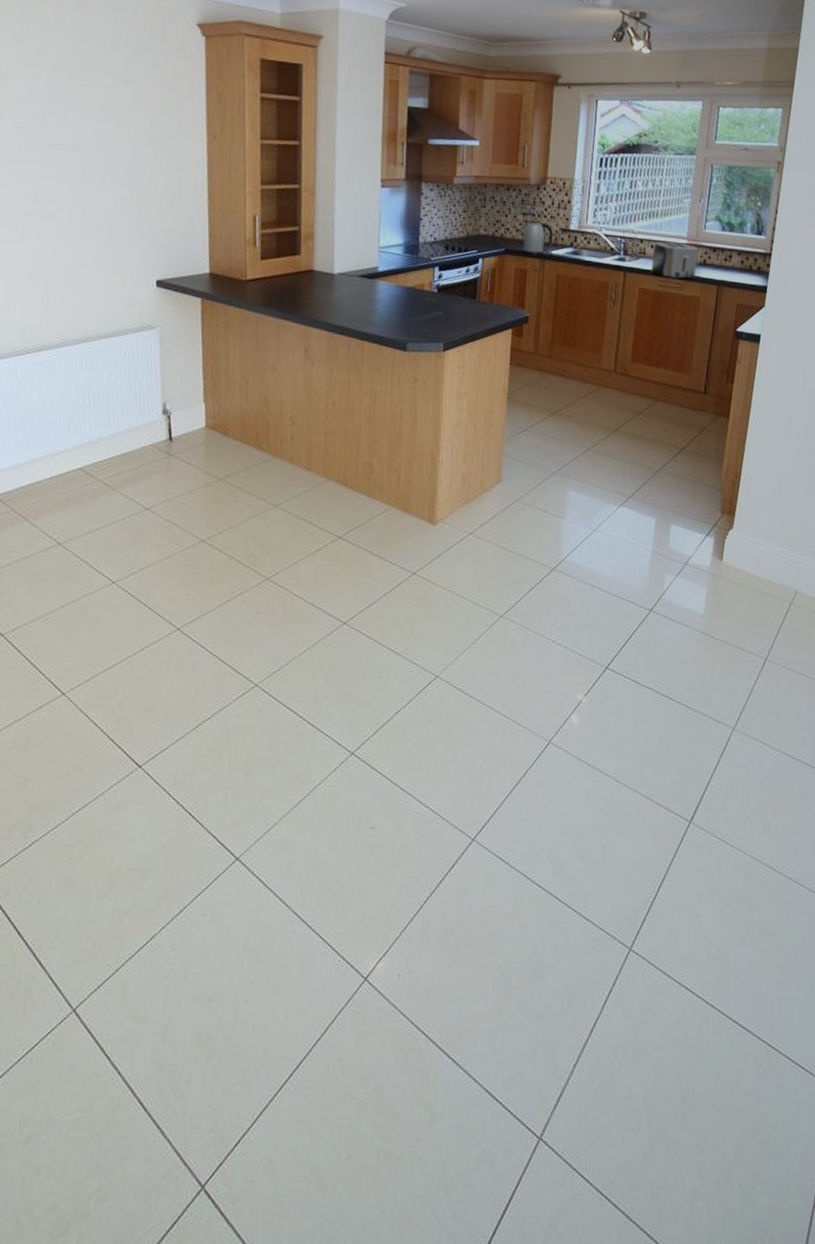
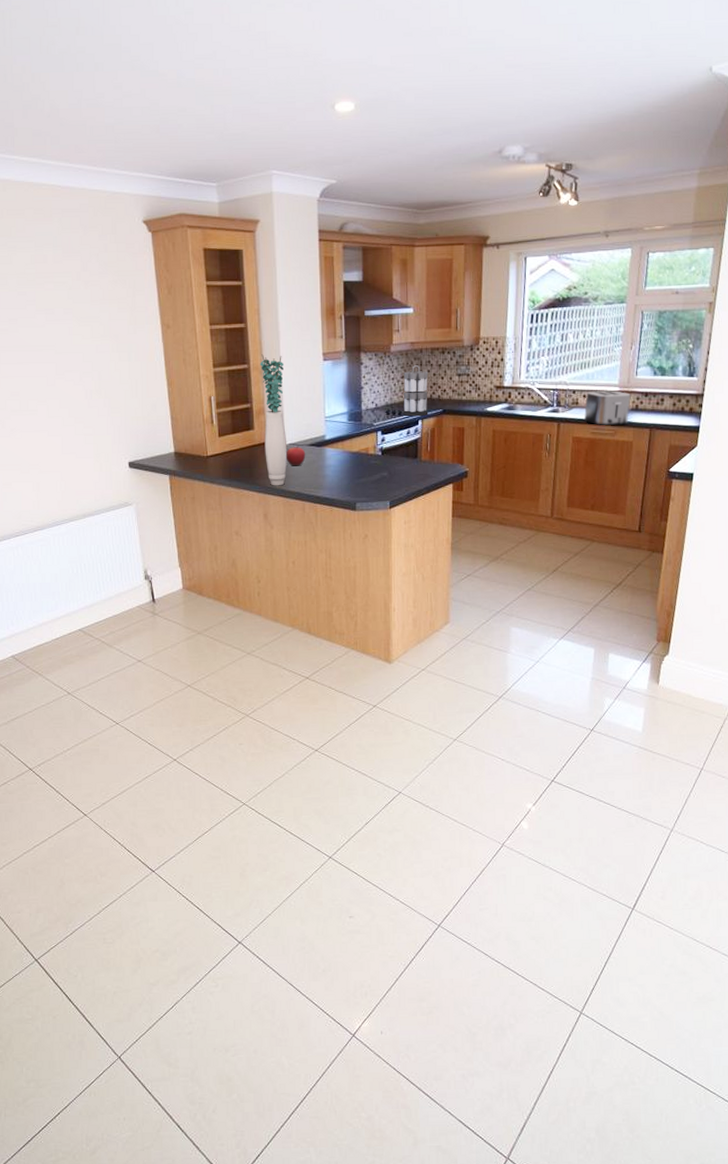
vase: none [310,175,339,319] -> present [259,354,288,486]
fruit: none [333,276,356,298] -> present [285,446,306,466]
spice rack: none [462,200,492,255] -> present [402,365,429,417]
kettle: present [523,220,553,256] -> none [459,380,488,413]

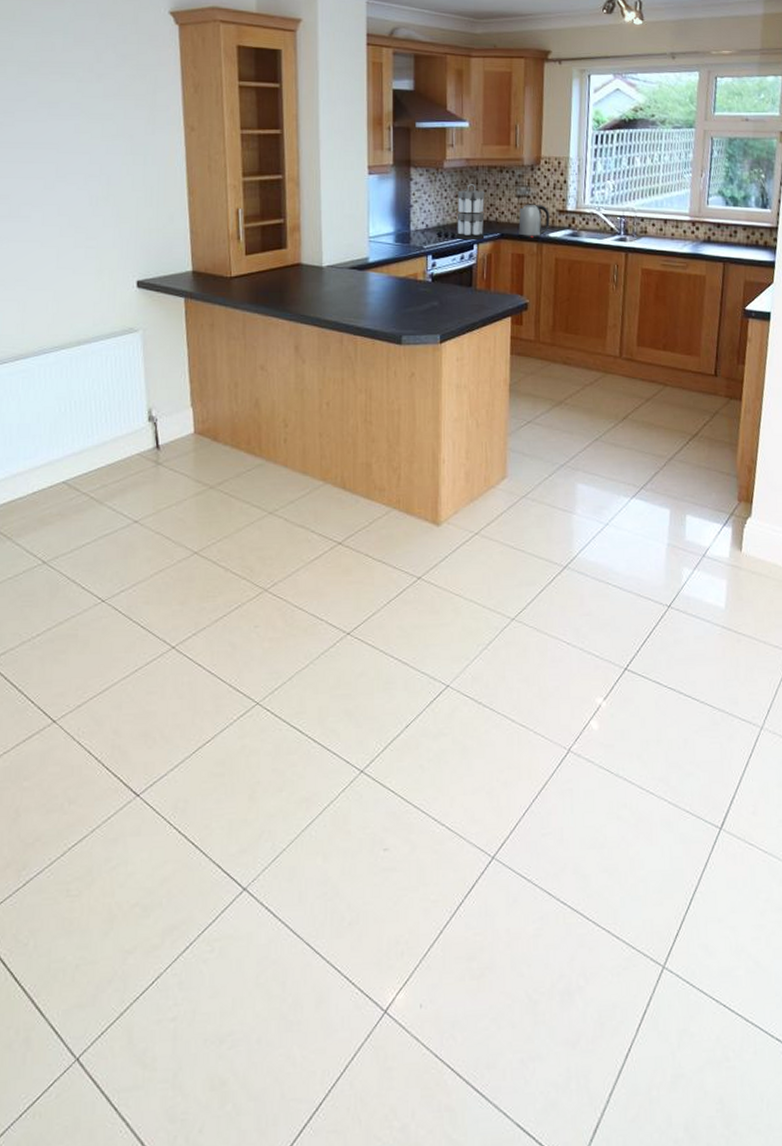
vase: present [259,354,288,486] -> none [296,164,325,314]
fruit: present [285,446,306,466] -> none [322,268,346,292]
kettle: none [459,380,488,413] -> present [518,202,550,239]
toaster: present [584,391,631,425] -> none [654,220,703,257]

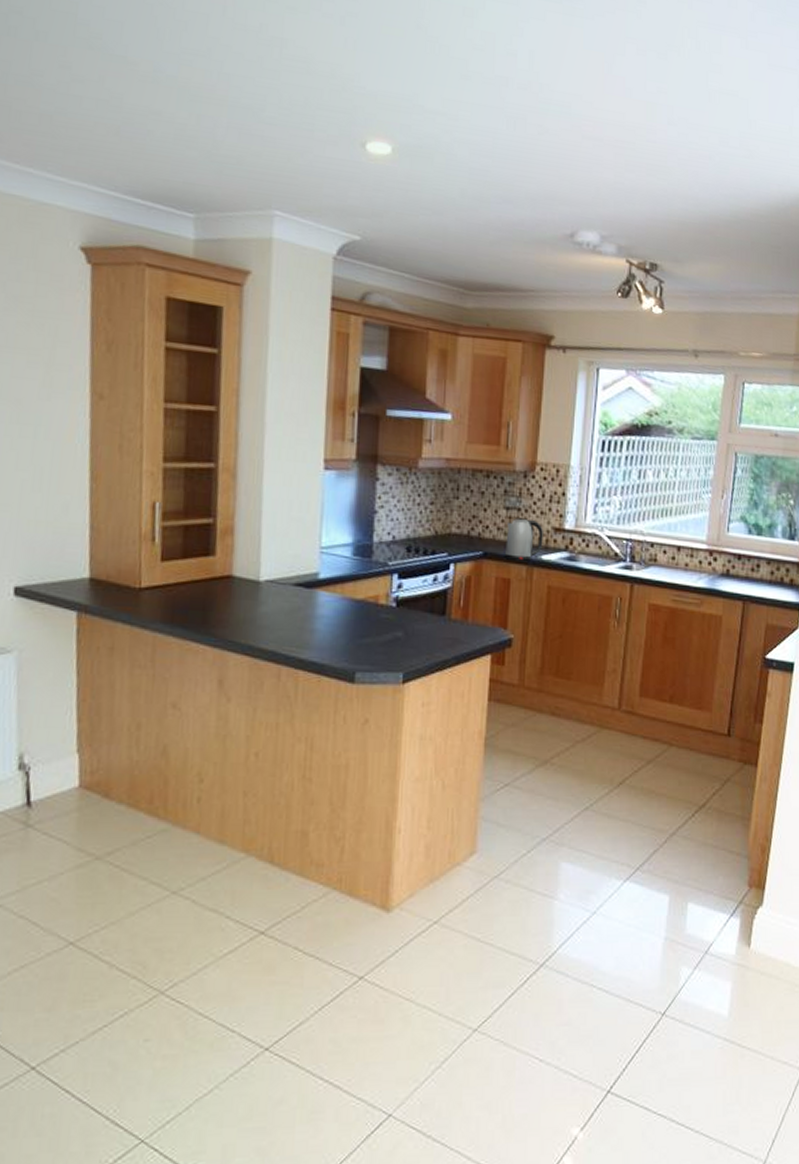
spice rack: present [456,184,485,240] -> none [428,489,467,559]

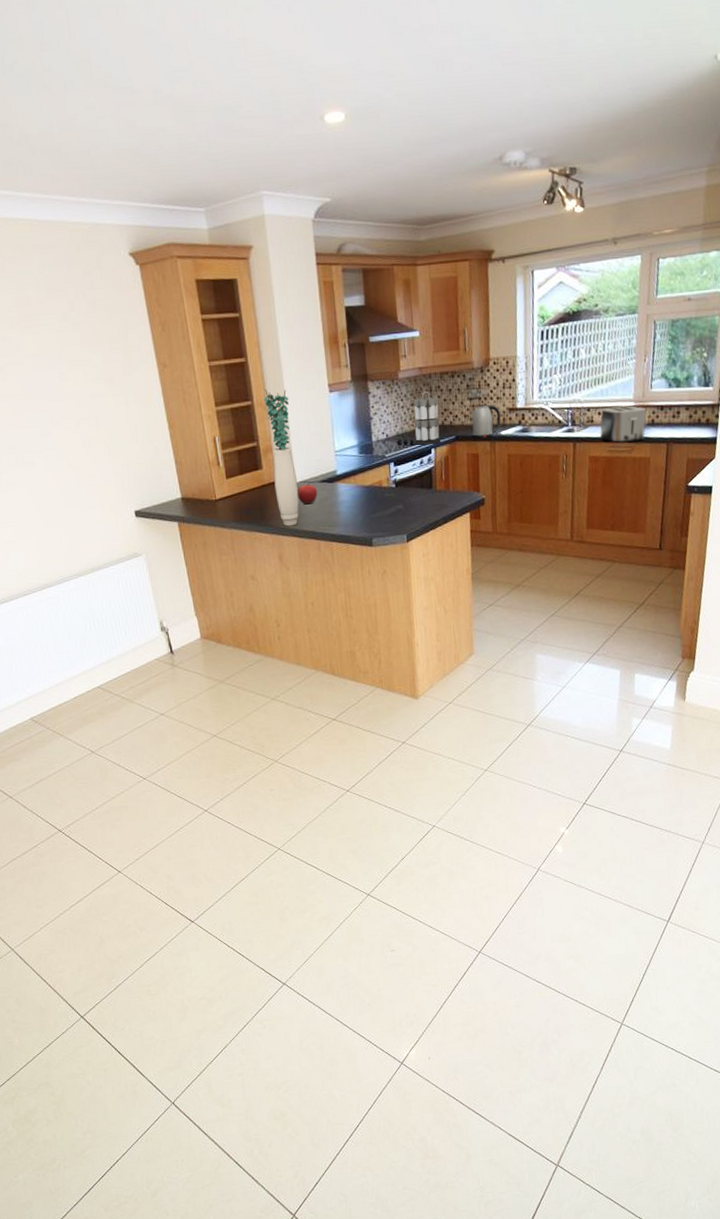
vase: none [228,451,269,640] -> present [263,389,299,527]
fruit: none [258,584,289,614] -> present [296,483,318,505]
spice rack: none [428,489,467,559] -> present [413,391,441,446]
toaster: none [664,546,721,593] -> present [600,406,647,443]

